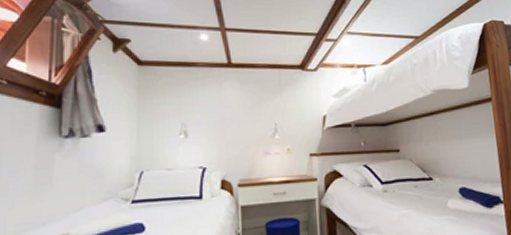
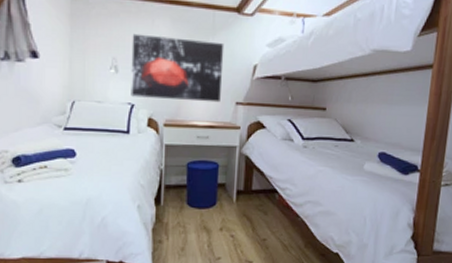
wall art: none [200,98,294,160] -> present [131,33,225,103]

